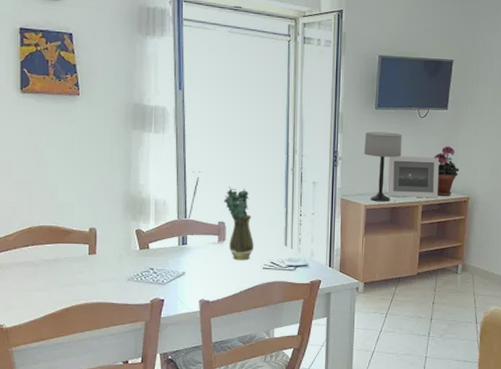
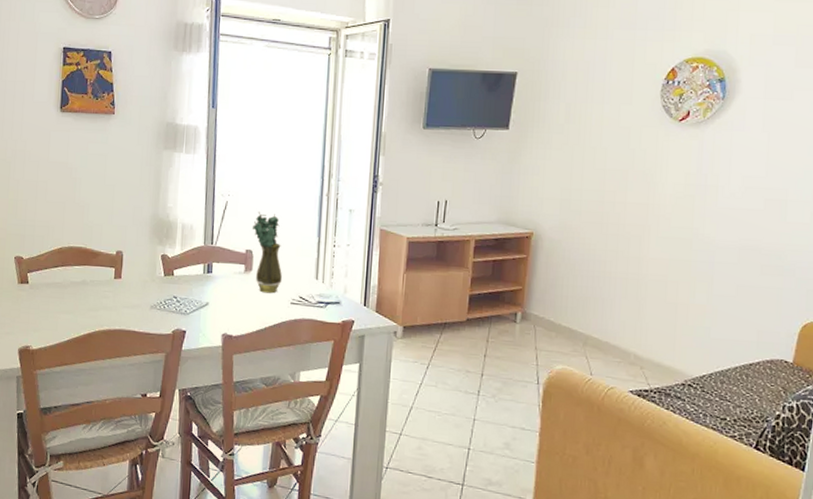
table lamp: present [364,131,402,202] -> none [408,154,454,235]
picture frame: present [387,156,439,198] -> none [434,182,497,232]
potted plant: present [433,146,460,196] -> none [490,172,522,230]

